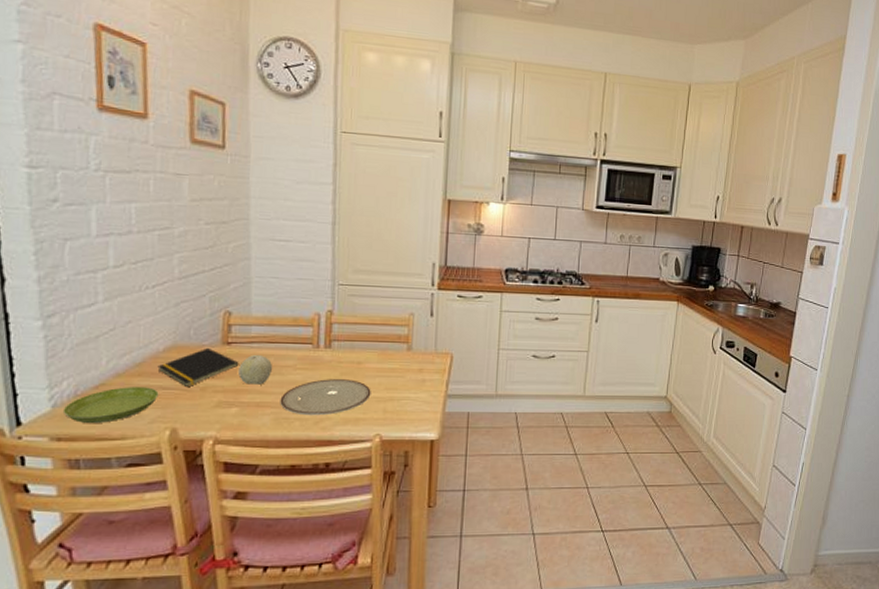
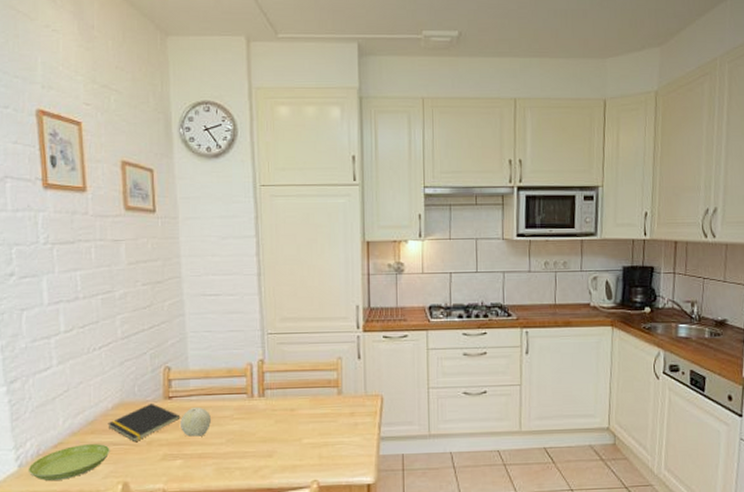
plate: present [280,379,371,416] -> none [220,427,306,465]

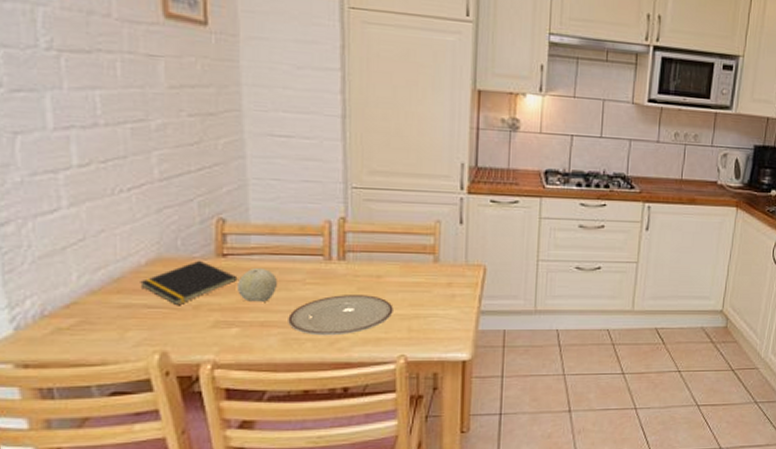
saucer: present [28,444,110,481] -> none [28,306,143,347]
plate: none [220,427,306,465] -> present [288,295,393,336]

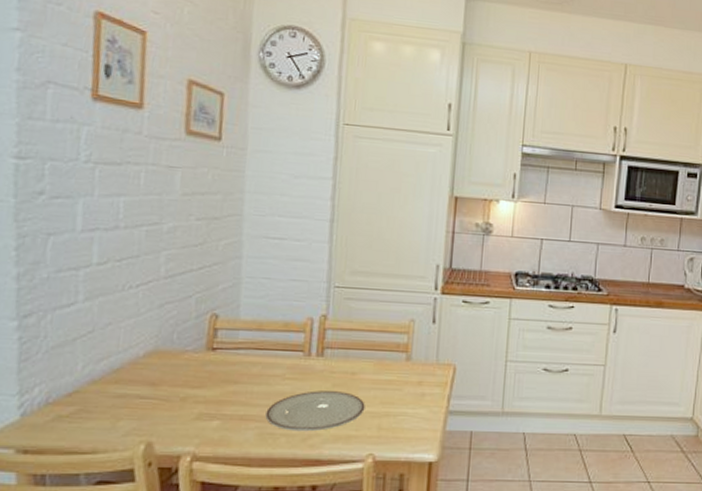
notepad: present [140,260,238,304] -> none [136,353,224,396]
fruit: present [238,267,278,302] -> none [222,361,260,396]

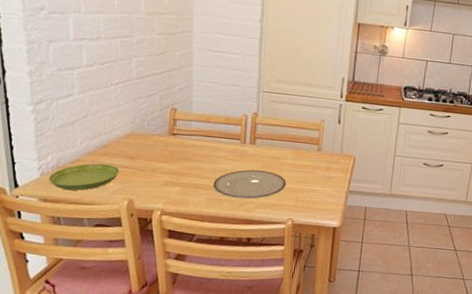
saucer: none [31,395,136,435] -> present [48,163,120,191]

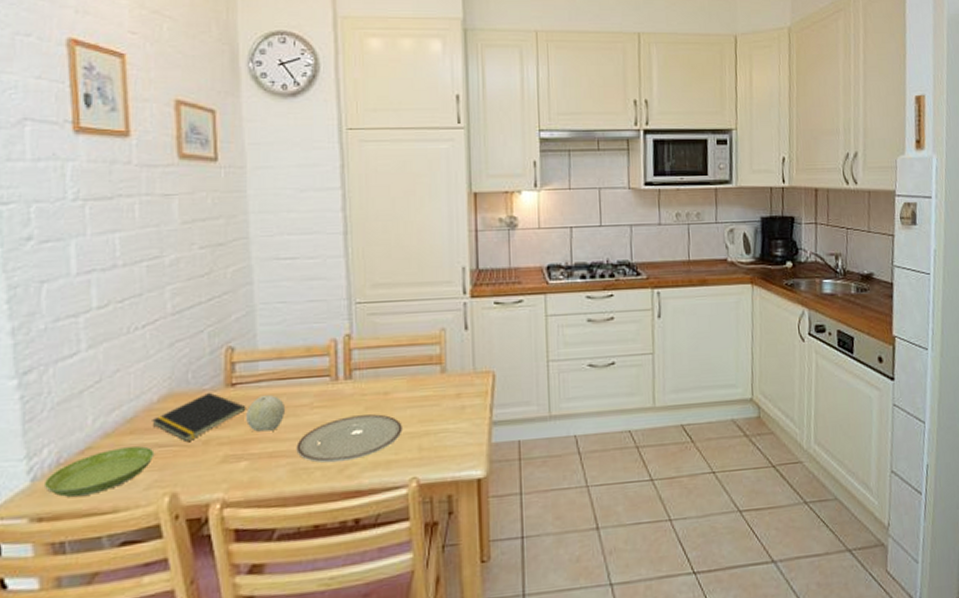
notepad: none [119,136,182,167] -> present [152,392,246,441]
fruit: none [181,145,209,170] -> present [246,394,286,432]

